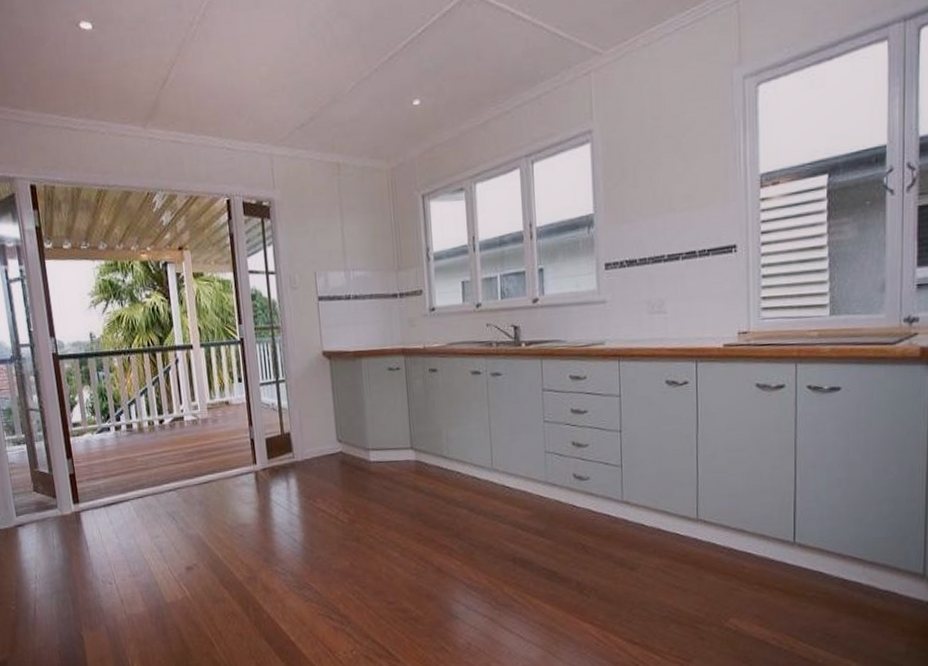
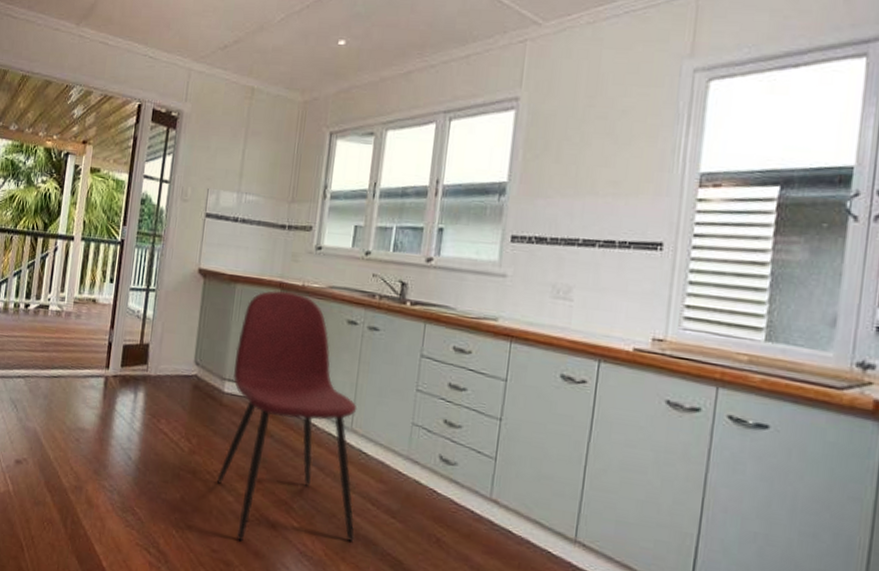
dining chair: none [373,356,512,589] -> present [216,291,358,542]

